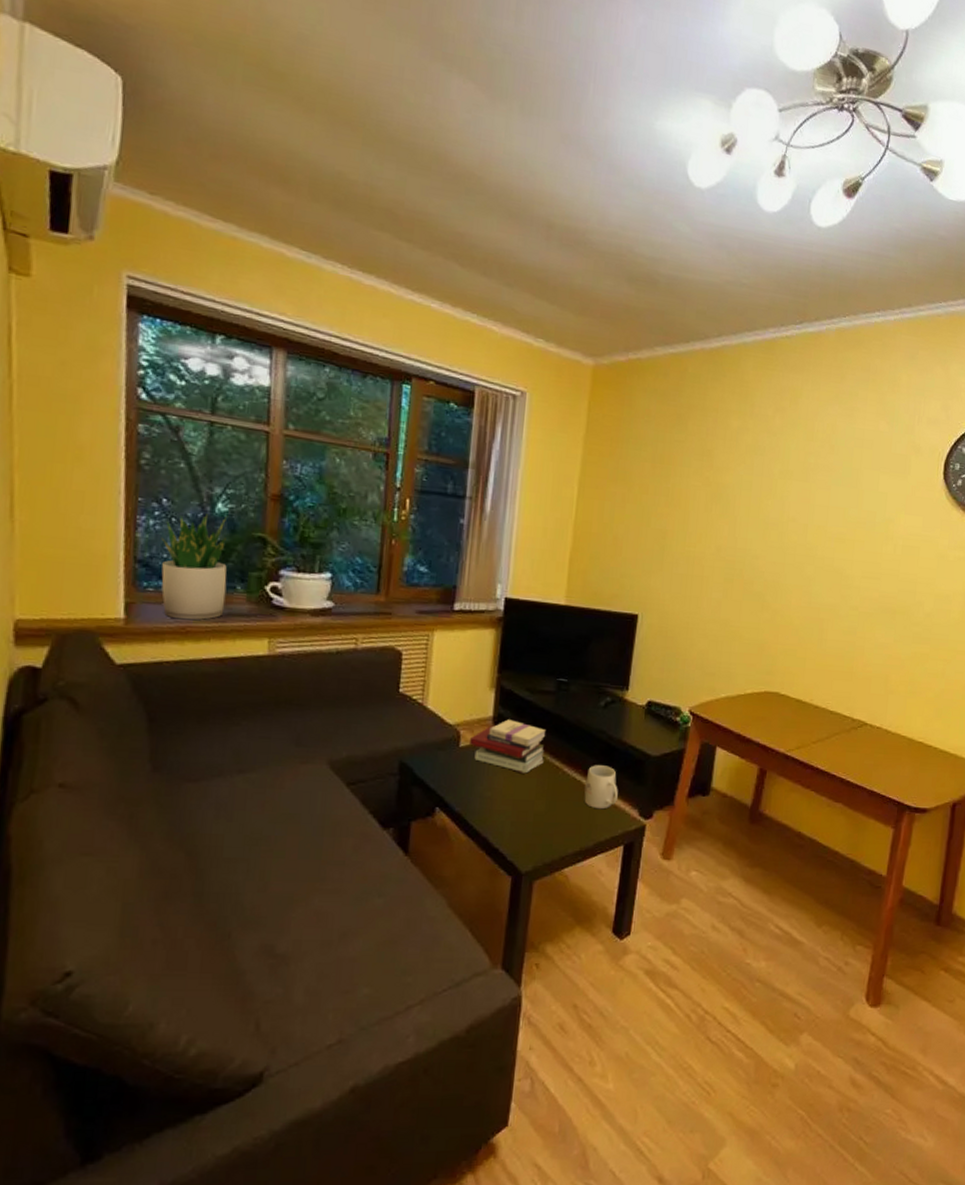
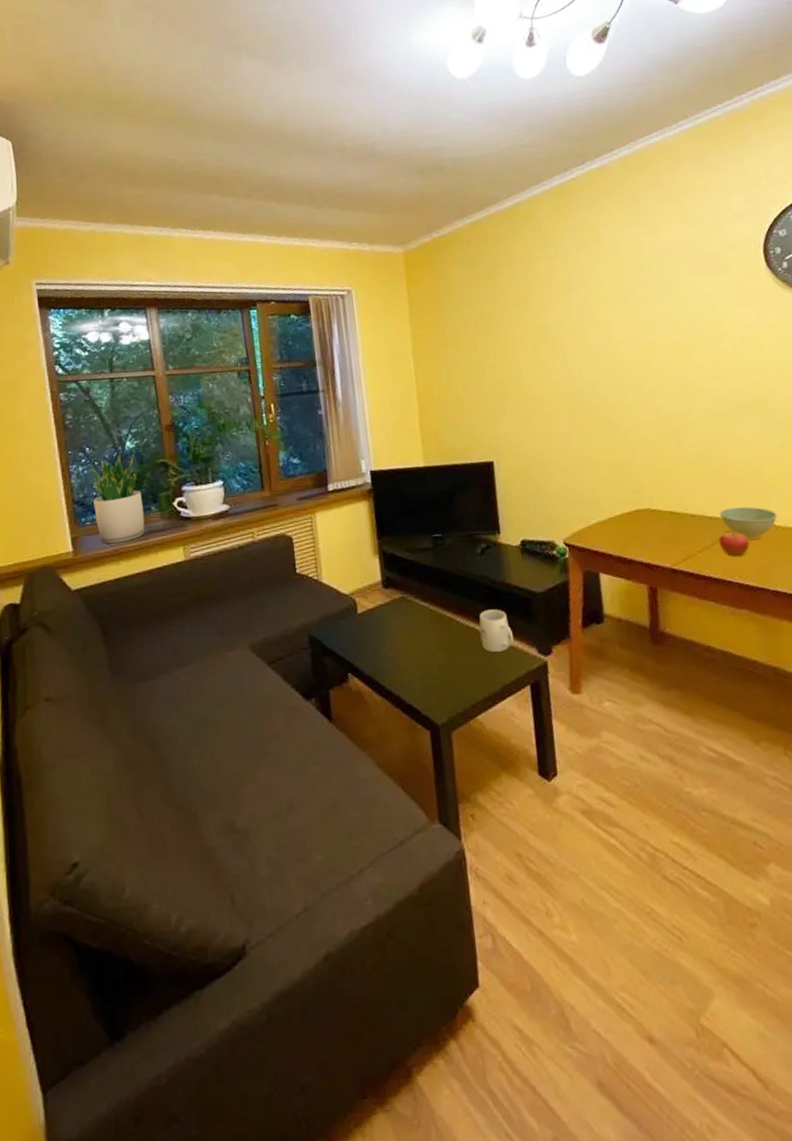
books: present [470,719,547,774] -> none [365,580,436,630]
fruit: none [833,728,860,753] -> present [718,531,750,556]
bowl: none [840,706,891,741] -> present [719,506,778,541]

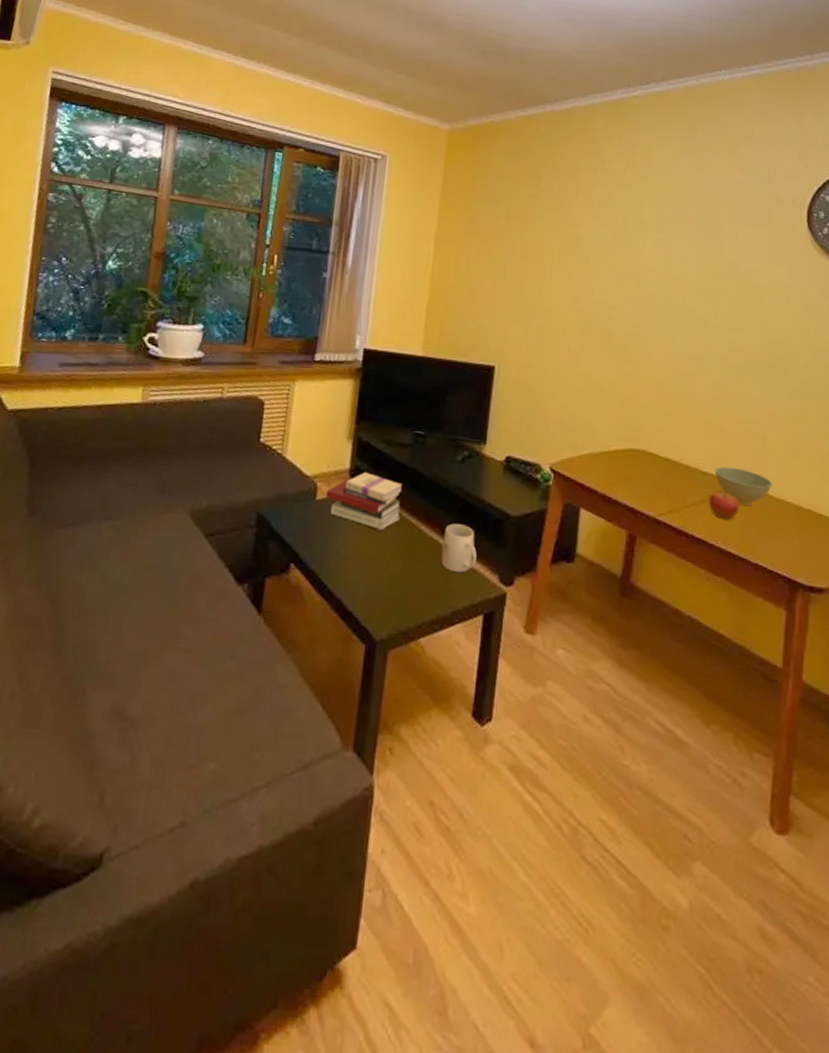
planter: present [90,451,145,544] -> none [53,271,117,369]
books: none [365,580,436,630] -> present [326,472,403,531]

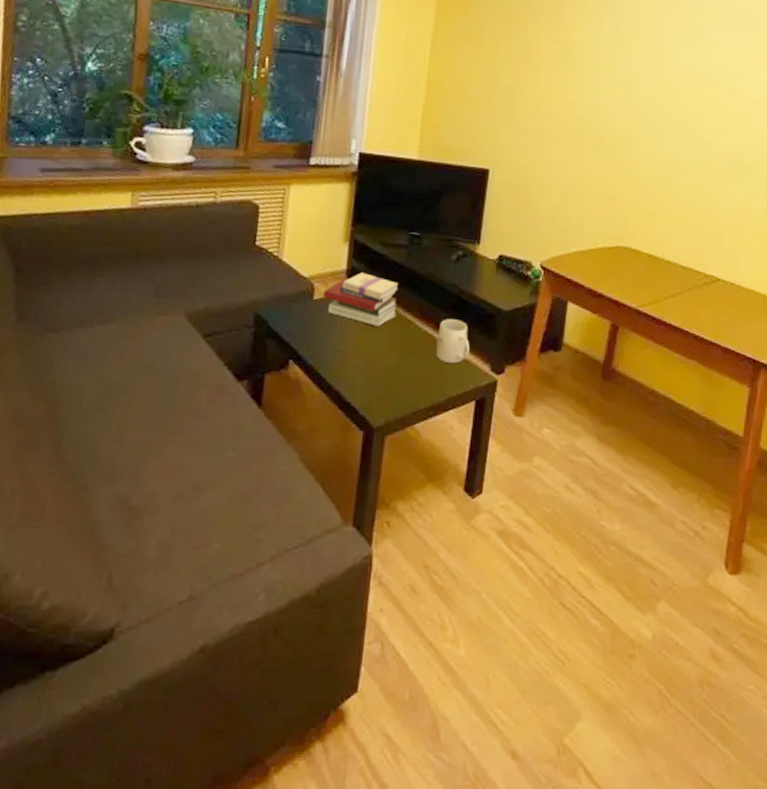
fruit: present [708,492,739,519] -> none [685,284,713,309]
bowl: present [714,466,773,507] -> none [692,261,744,297]

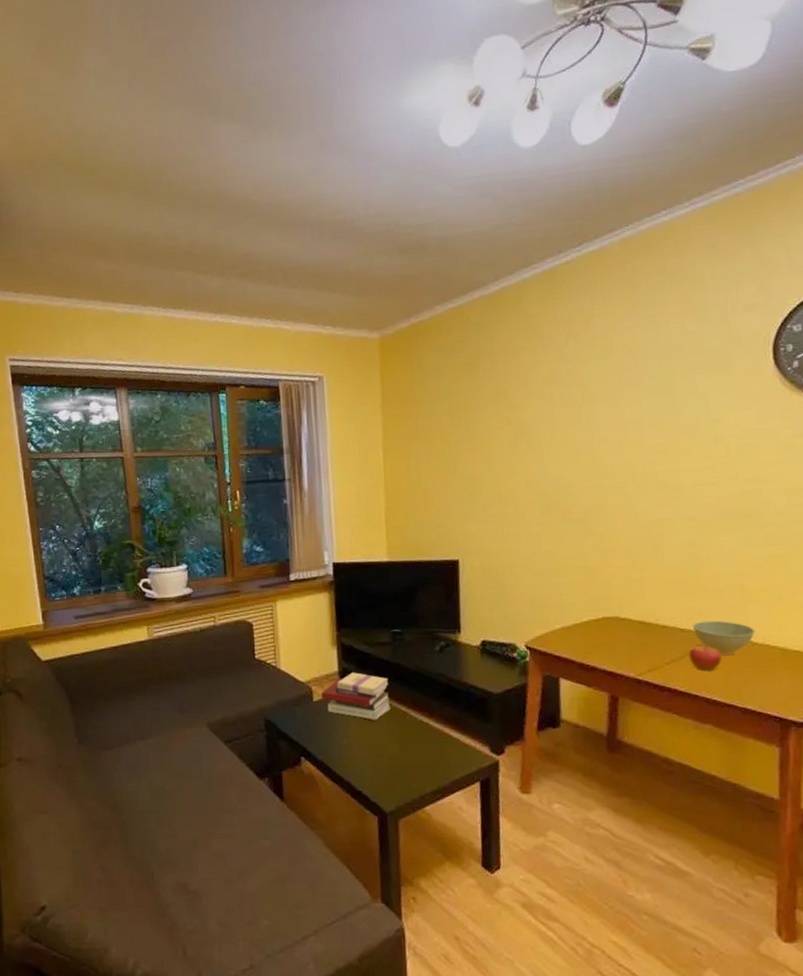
mug: present [436,319,470,364] -> none [433,706,467,749]
fruit: none [685,284,713,309] -> present [688,645,722,670]
bowl: none [692,261,744,297] -> present [692,620,756,656]

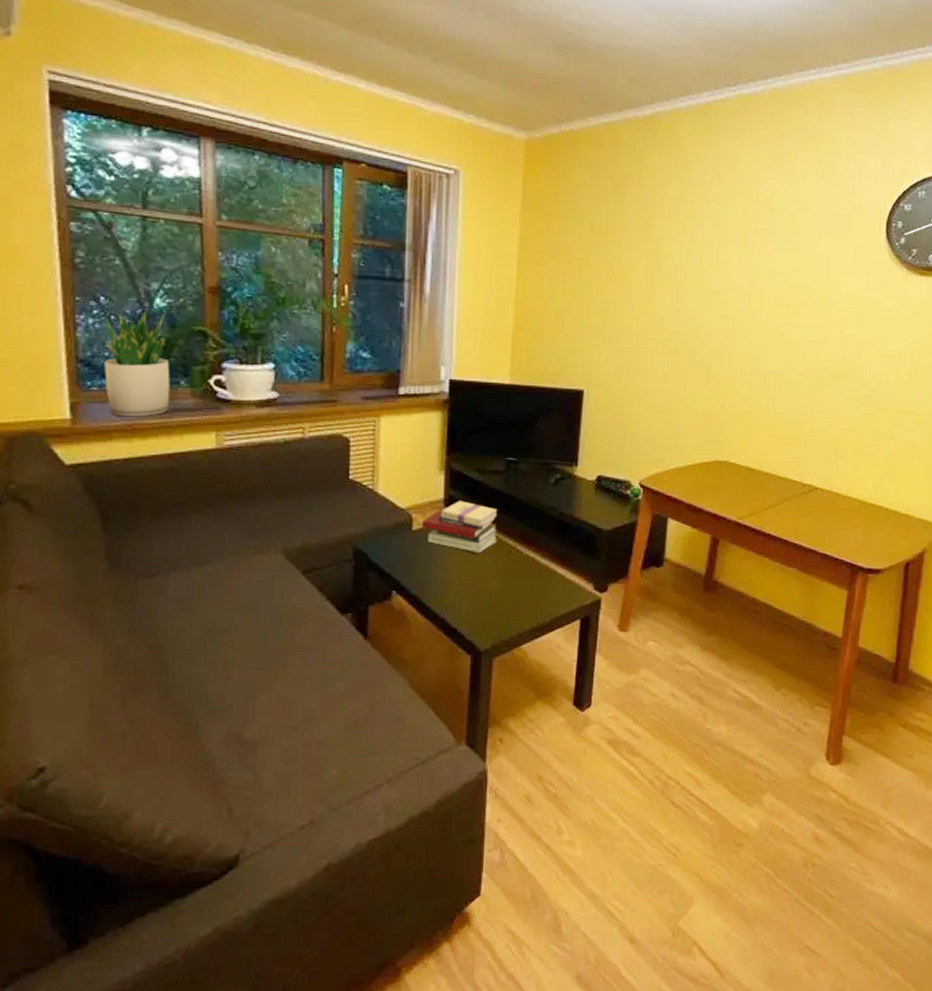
planter: none [59,531,112,620] -> present [102,310,170,418]
fruit: present [688,645,722,670] -> none [784,493,811,517]
bowl: present [692,620,756,656] -> none [790,471,842,505]

